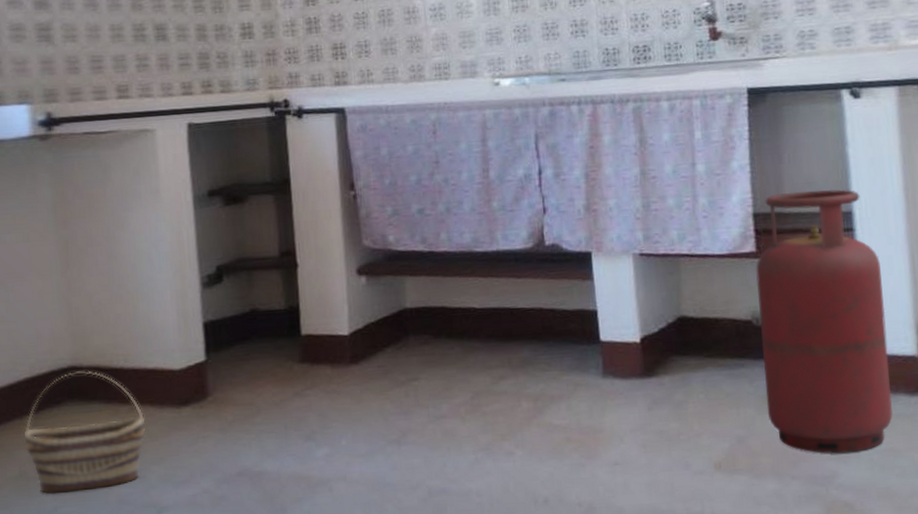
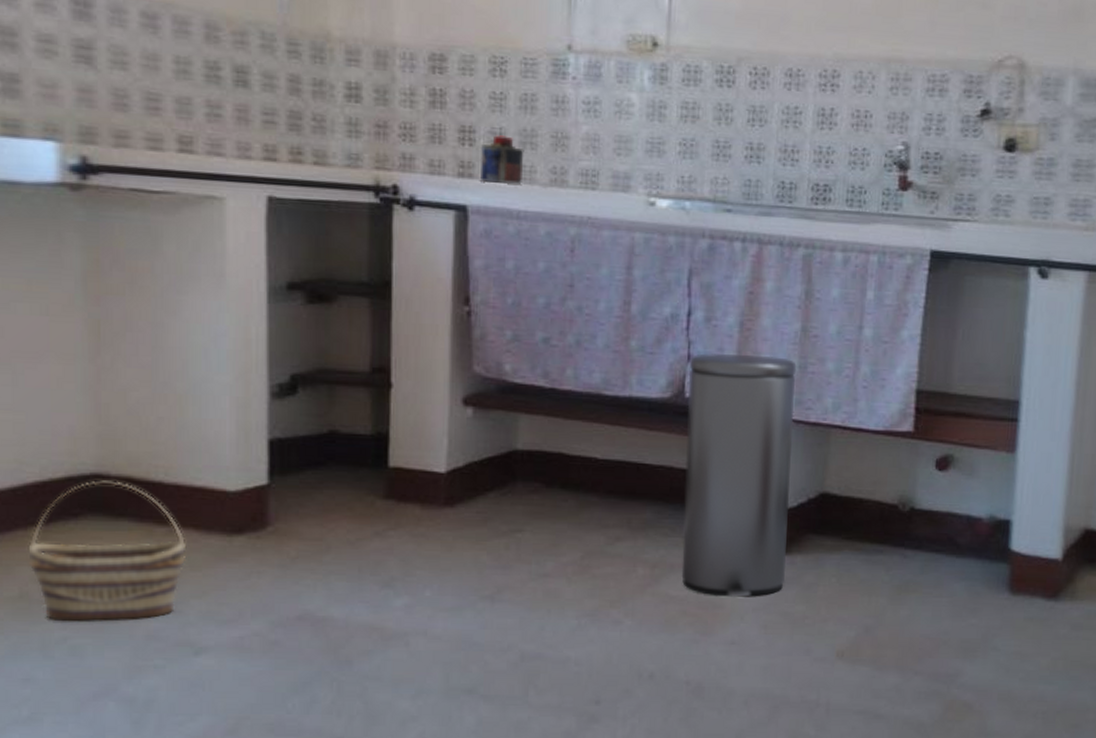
canister: none [351,46,387,87] -> present [481,135,524,184]
pedal bin: none [546,199,657,422] -> present [681,353,797,597]
gas cylinder: present [755,189,894,453] -> none [899,371,1040,652]

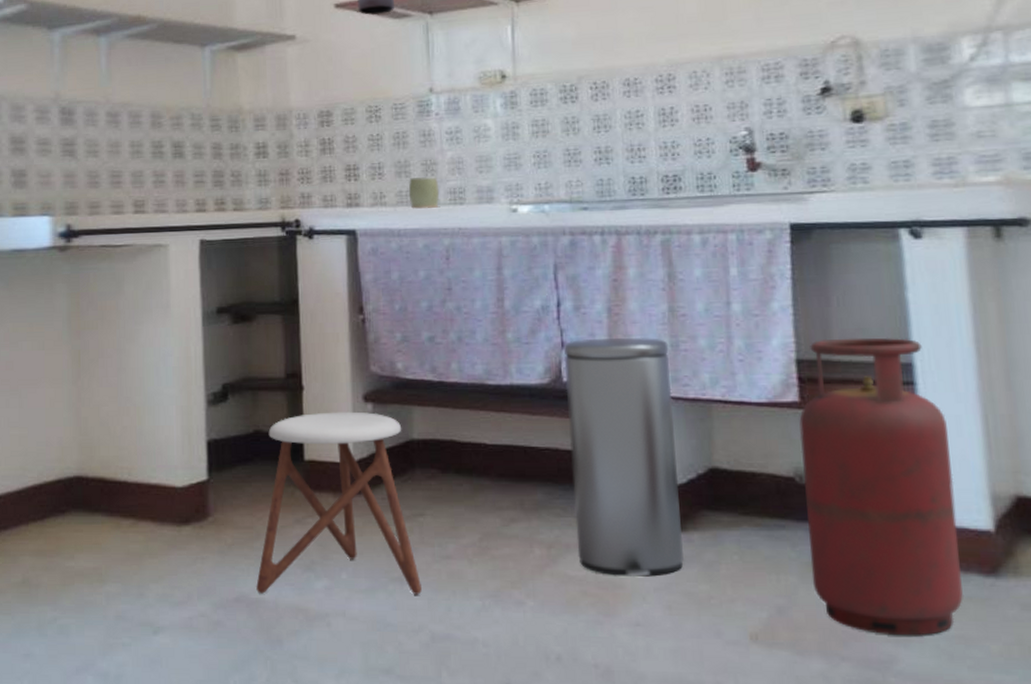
basket: present [28,480,187,621] -> none [29,482,146,604]
stool: none [324,414,514,614] -> present [256,411,422,595]
canister: present [481,135,524,184] -> none [364,168,400,210]
mug: none [533,151,570,190] -> present [408,177,440,209]
gas cylinder: none [899,371,1040,652] -> present [799,337,964,636]

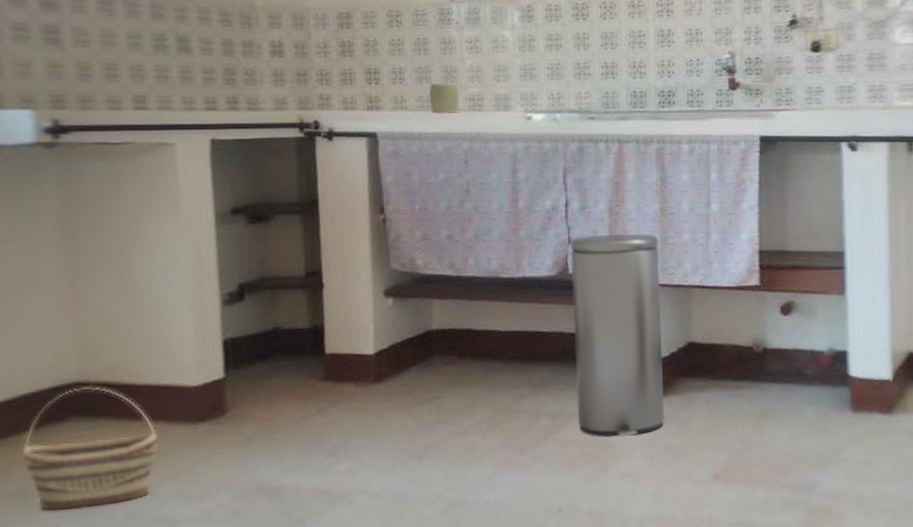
basket: none [29,482,146,604] -> present [21,386,159,511]
stool: present [256,411,422,595] -> none [277,306,439,481]
gas cylinder: present [799,337,964,636] -> none [758,231,869,465]

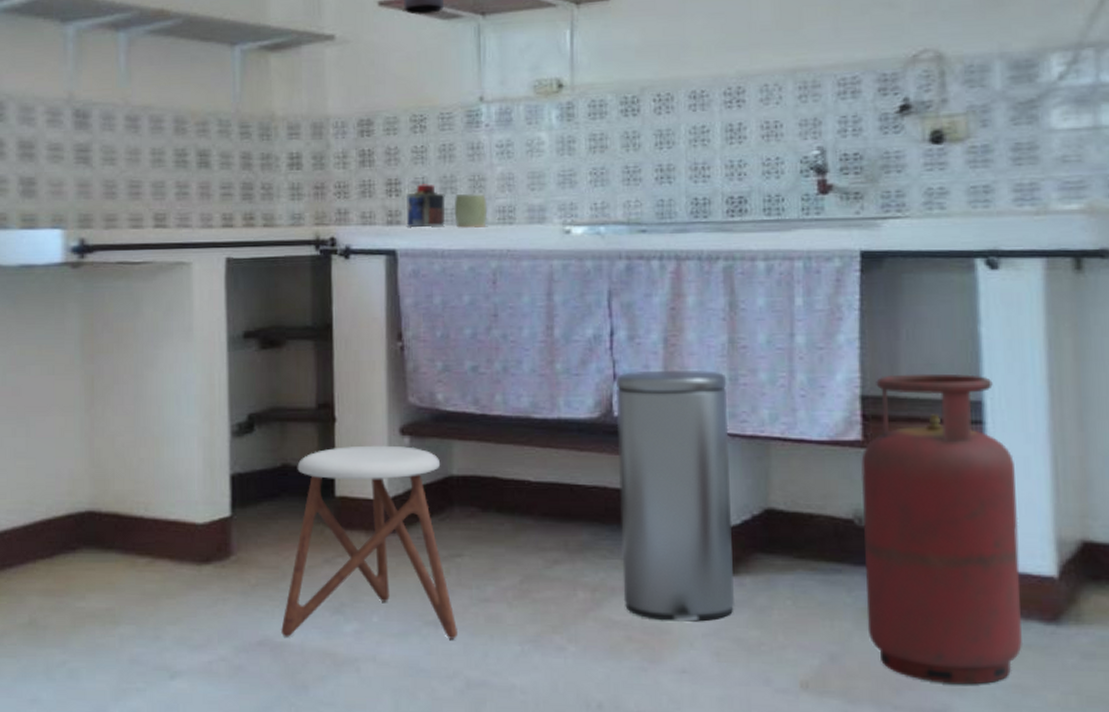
basket: present [21,386,159,511] -> none [36,517,163,646]
stool: none [277,306,439,481] -> present [281,445,457,640]
canister: none [385,74,421,113] -> present [406,184,446,228]
gas cylinder: none [758,231,869,465] -> present [860,373,1024,685]

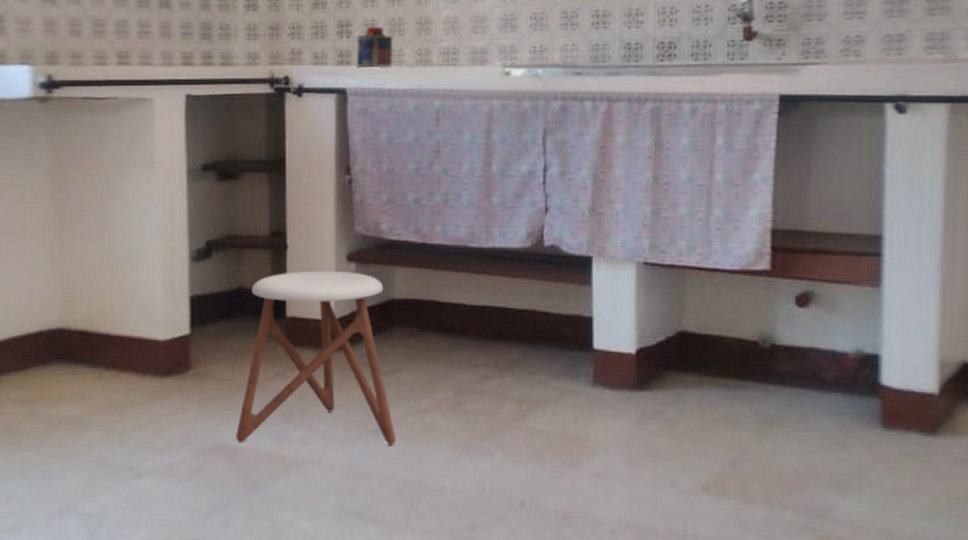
mug: present [454,194,488,228] -> none [401,36,433,69]
pedal bin: present [615,369,736,622] -> none [546,204,650,431]
gas cylinder: present [860,373,1024,685] -> none [765,209,907,488]

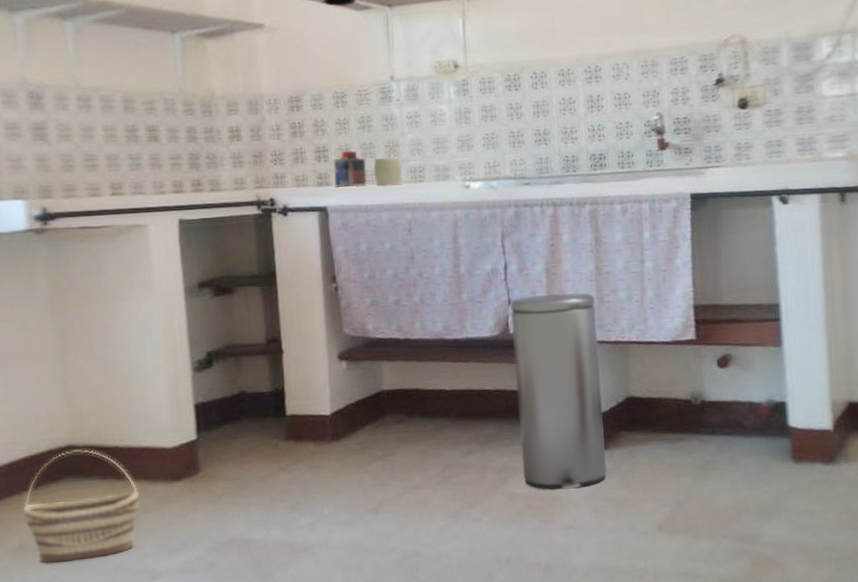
basket: none [11,334,128,449] -> present [22,449,141,563]
stool: present [236,270,396,445] -> none [246,369,394,535]
mug: none [401,36,433,69] -> present [373,157,402,187]
pedal bin: none [546,204,650,431] -> present [510,292,608,490]

